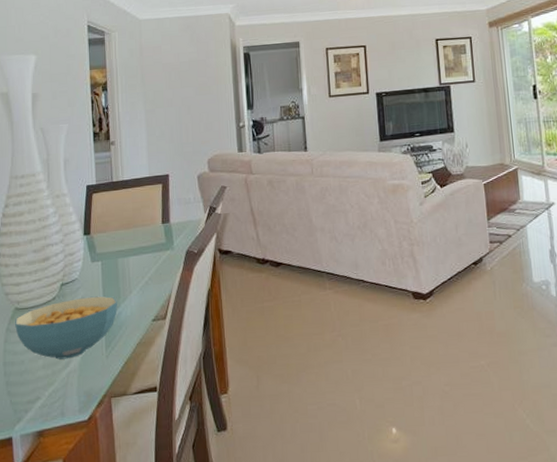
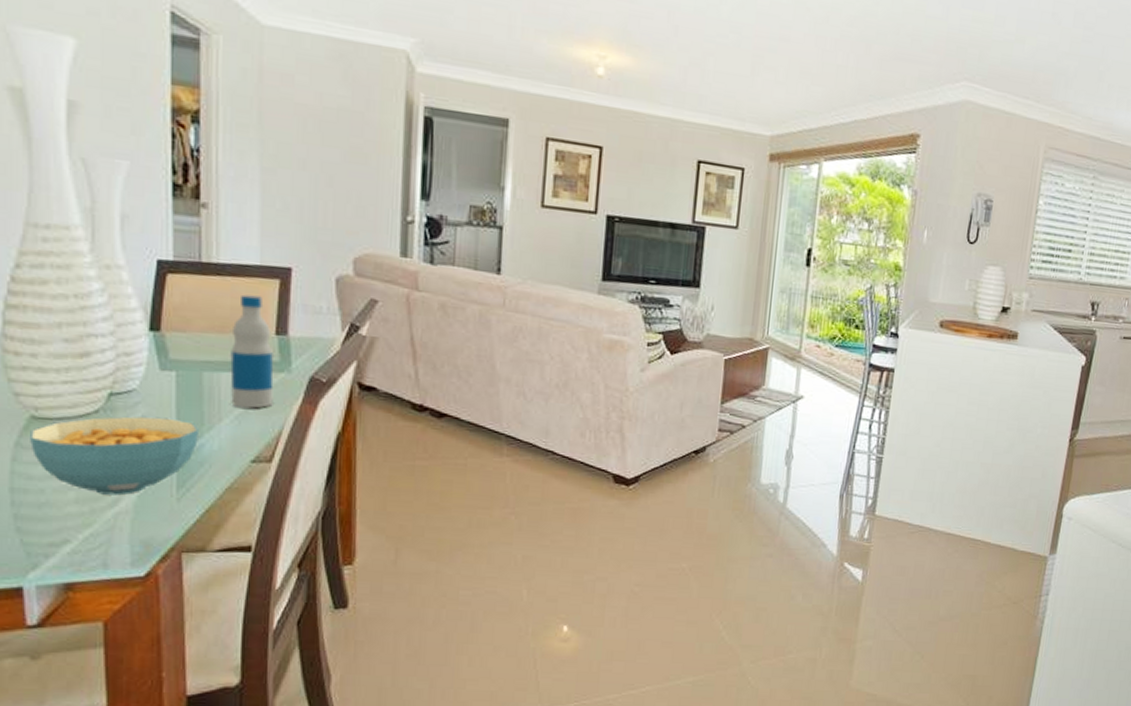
bottle: none [134,198,164,281] -> present [230,294,274,409]

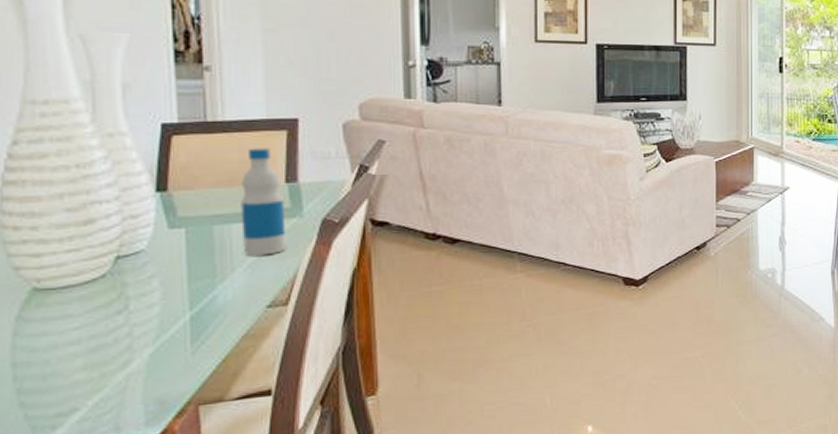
cereal bowl: present [30,416,198,496] -> none [33,274,211,358]

